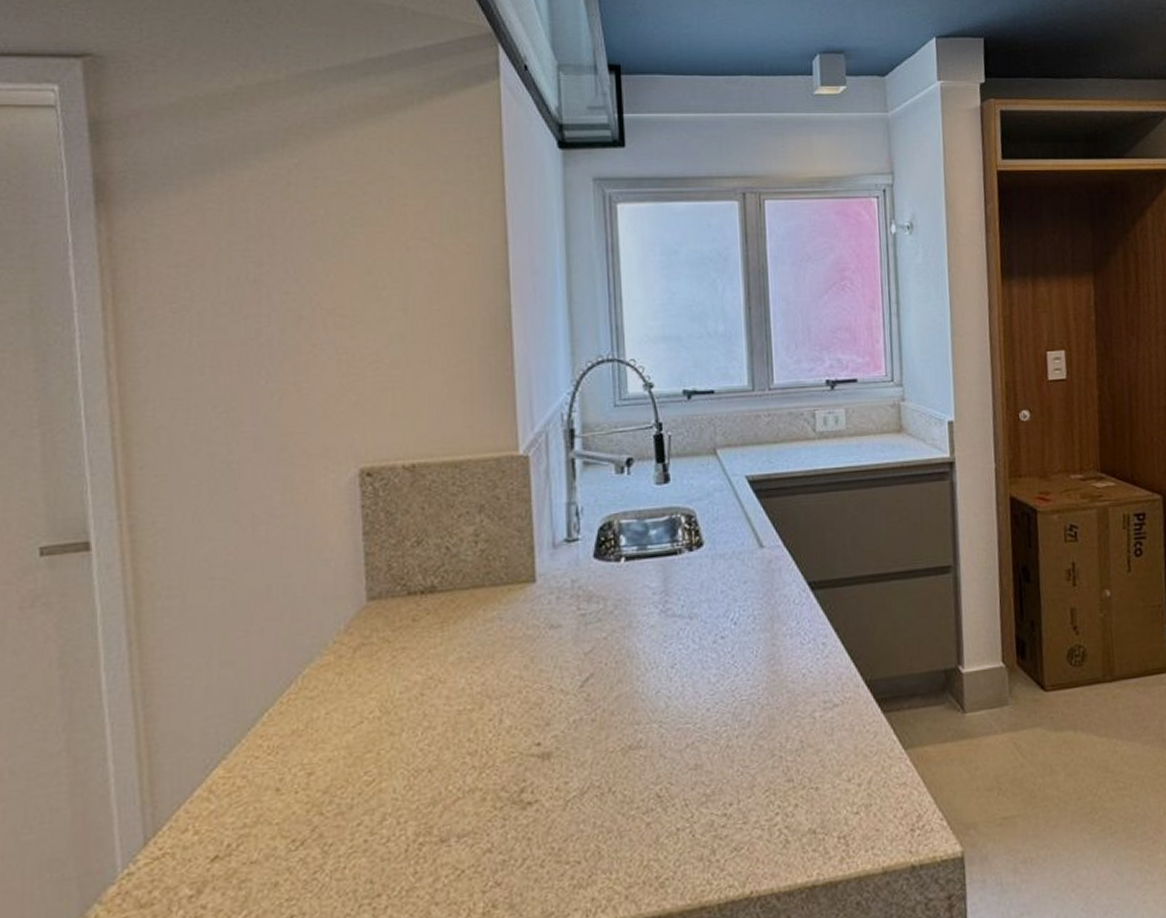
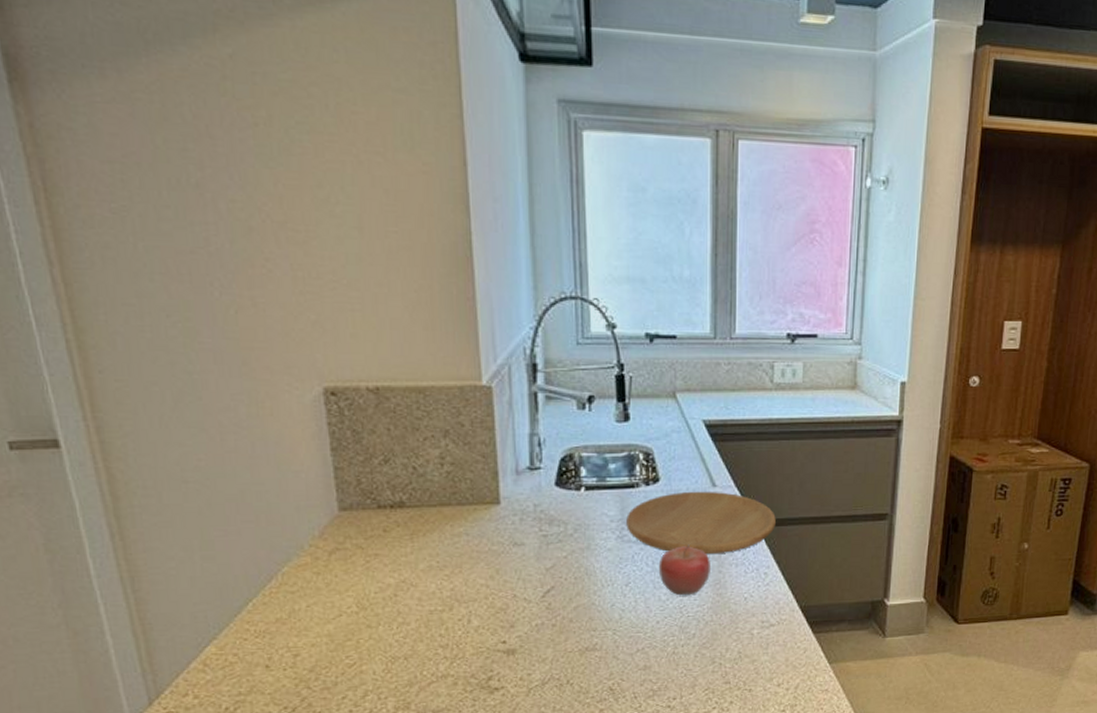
cutting board: none [670,553,830,626] -> present [626,491,776,555]
fruit: none [706,615,764,675] -> present [658,544,712,595]

